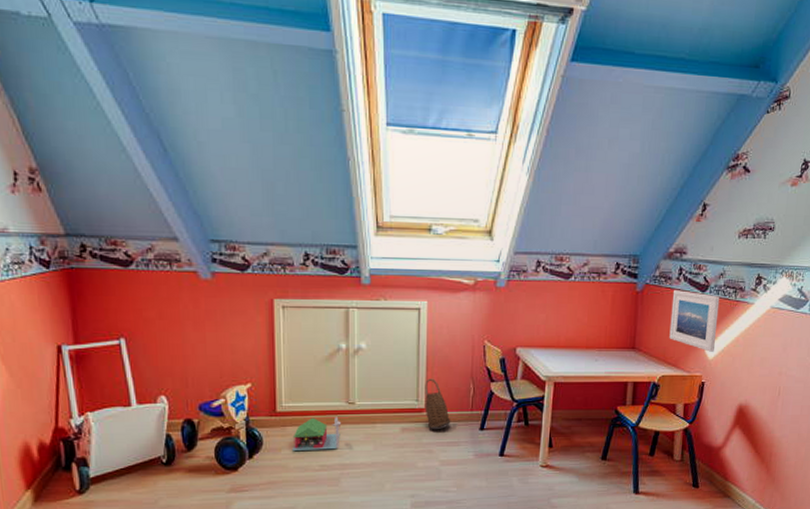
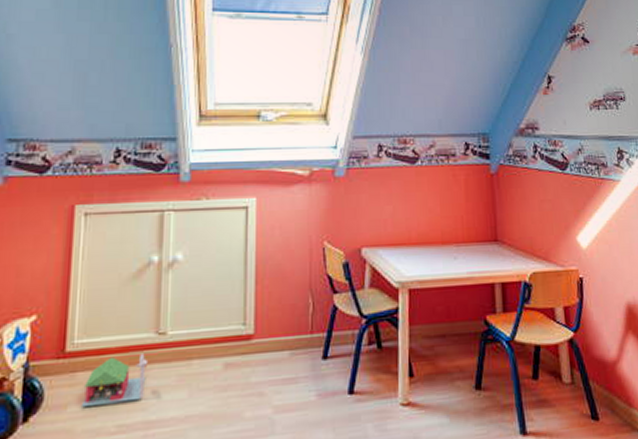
basket: present [424,378,451,429] -> none [253,293,287,362]
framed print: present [669,290,720,352] -> none [530,170,587,240]

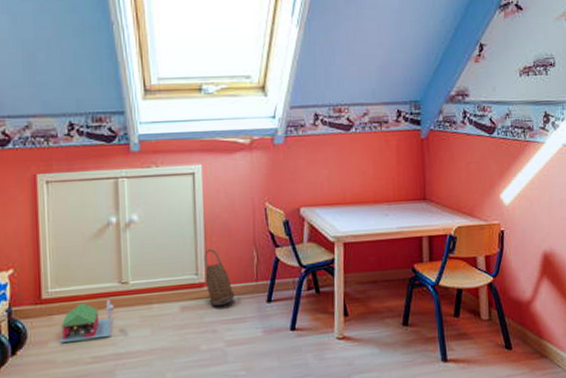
basket: none [253,293,287,362] -> present [204,248,235,305]

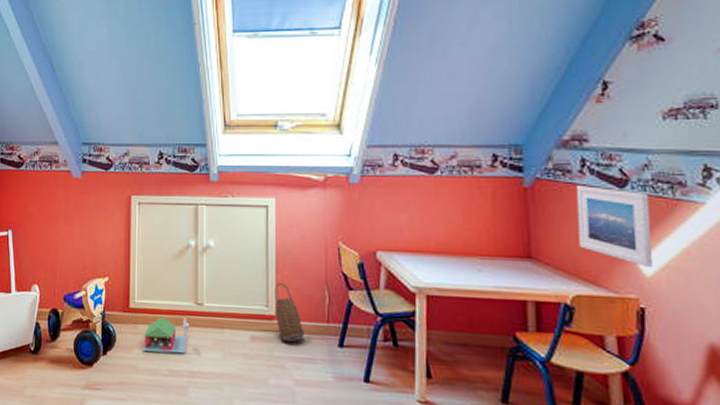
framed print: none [459,134,510,197] -> present [575,186,652,267]

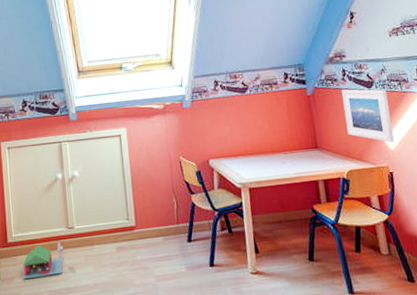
basket: present [275,282,305,341] -> none [132,197,161,246]

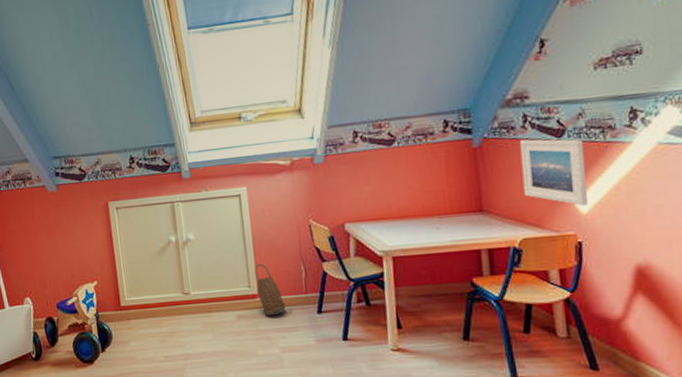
toy house: present [22,242,64,280] -> none [137,308,181,344]
basket: none [132,197,161,246] -> present [254,263,287,315]

